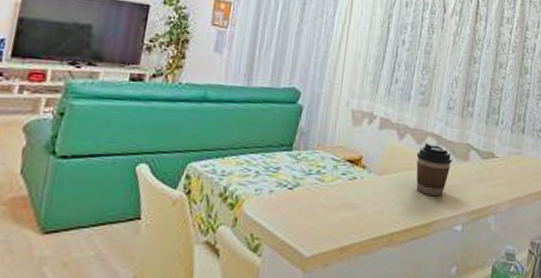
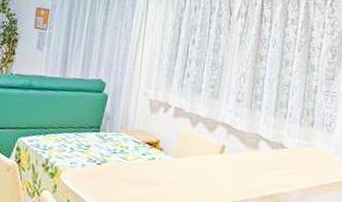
coffee cup: present [416,141,452,196] -> none [208,130,243,180]

